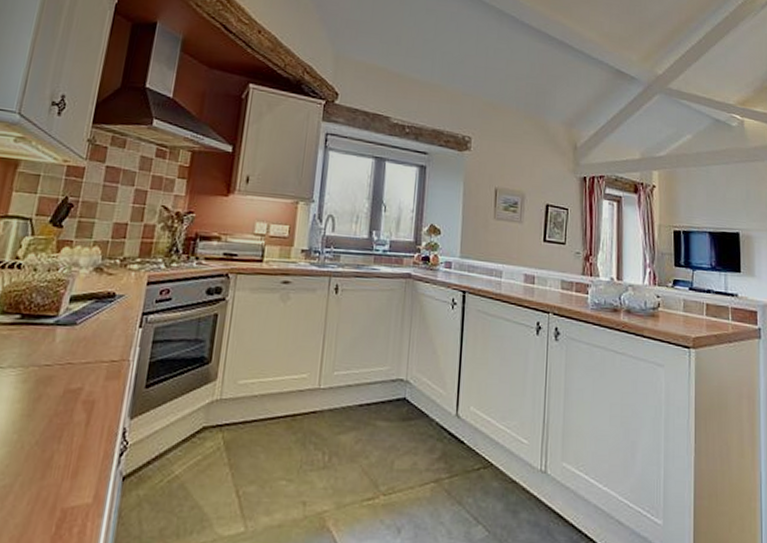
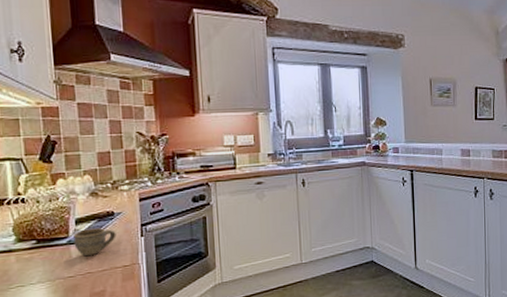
cup: none [61,309,112,343] -> present [73,228,116,257]

